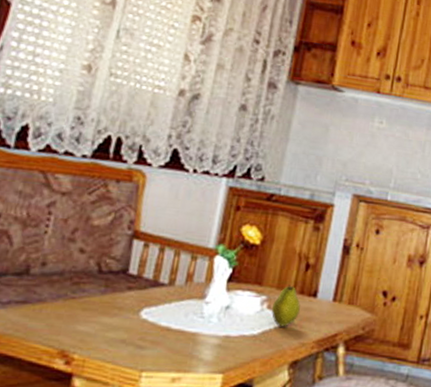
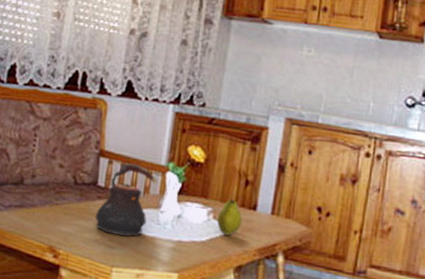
teapot: none [123,246,204,334] -> present [95,163,157,237]

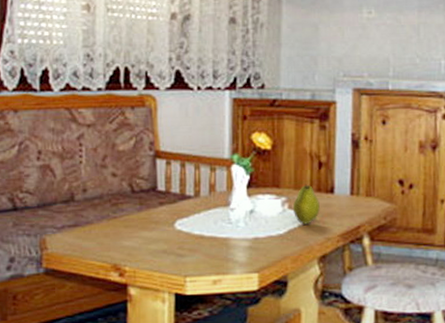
teapot: present [95,163,157,237] -> none [159,161,223,242]

